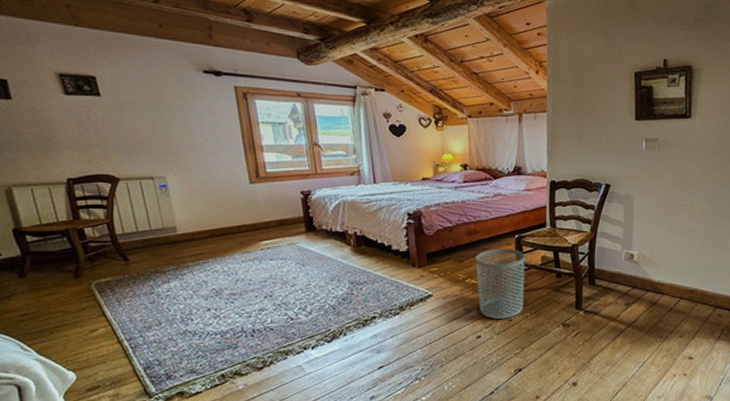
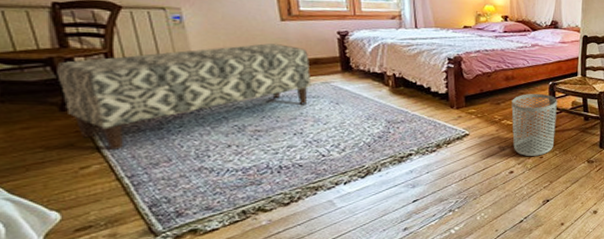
bench: none [71,207,279,314] -> present [57,43,312,150]

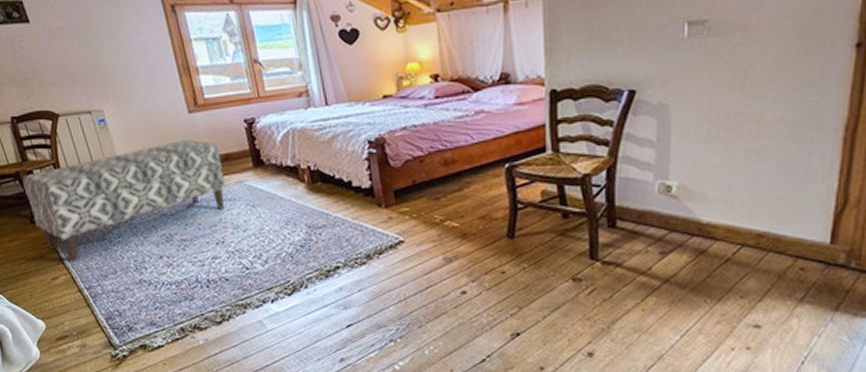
waste bin: present [511,94,557,156] -> none [455,182,520,271]

